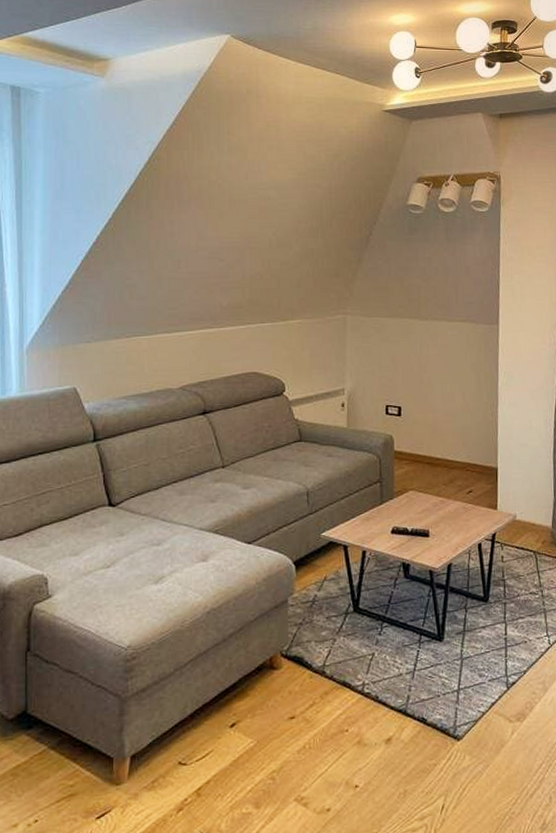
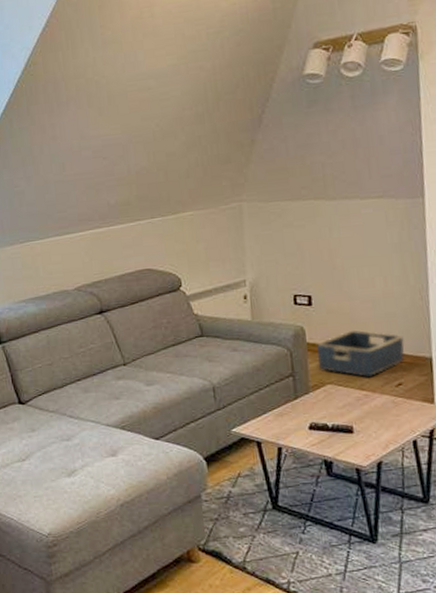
basket: none [402,440,476,484] -> present [317,329,405,377]

